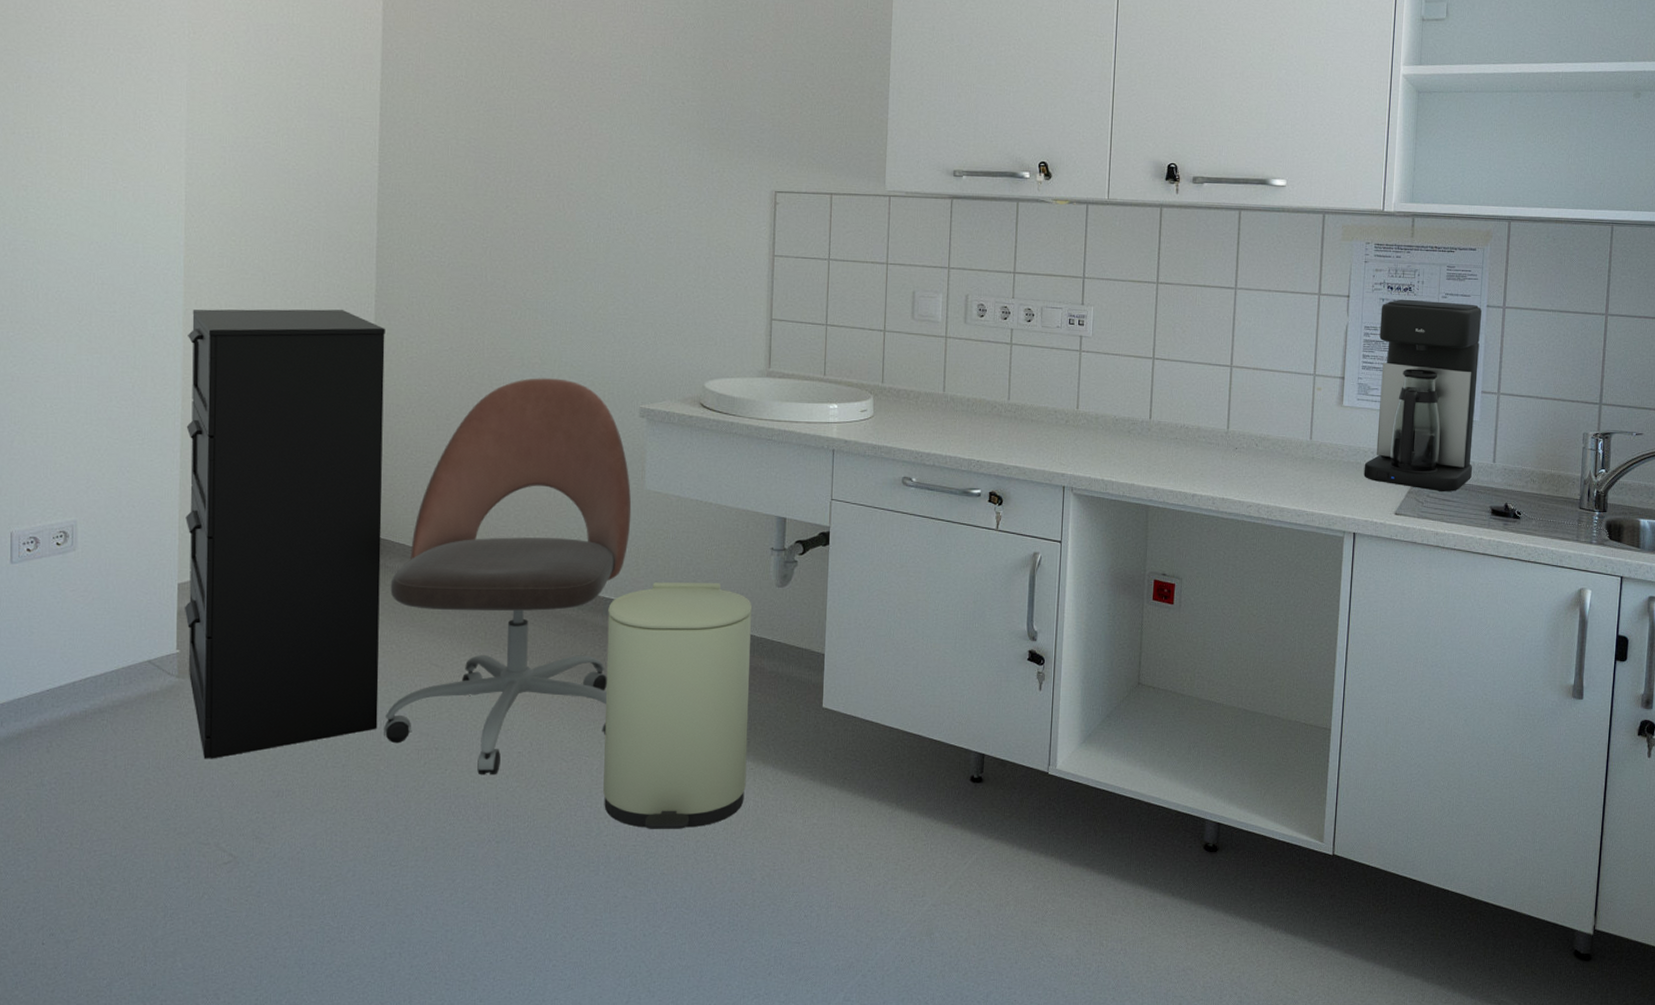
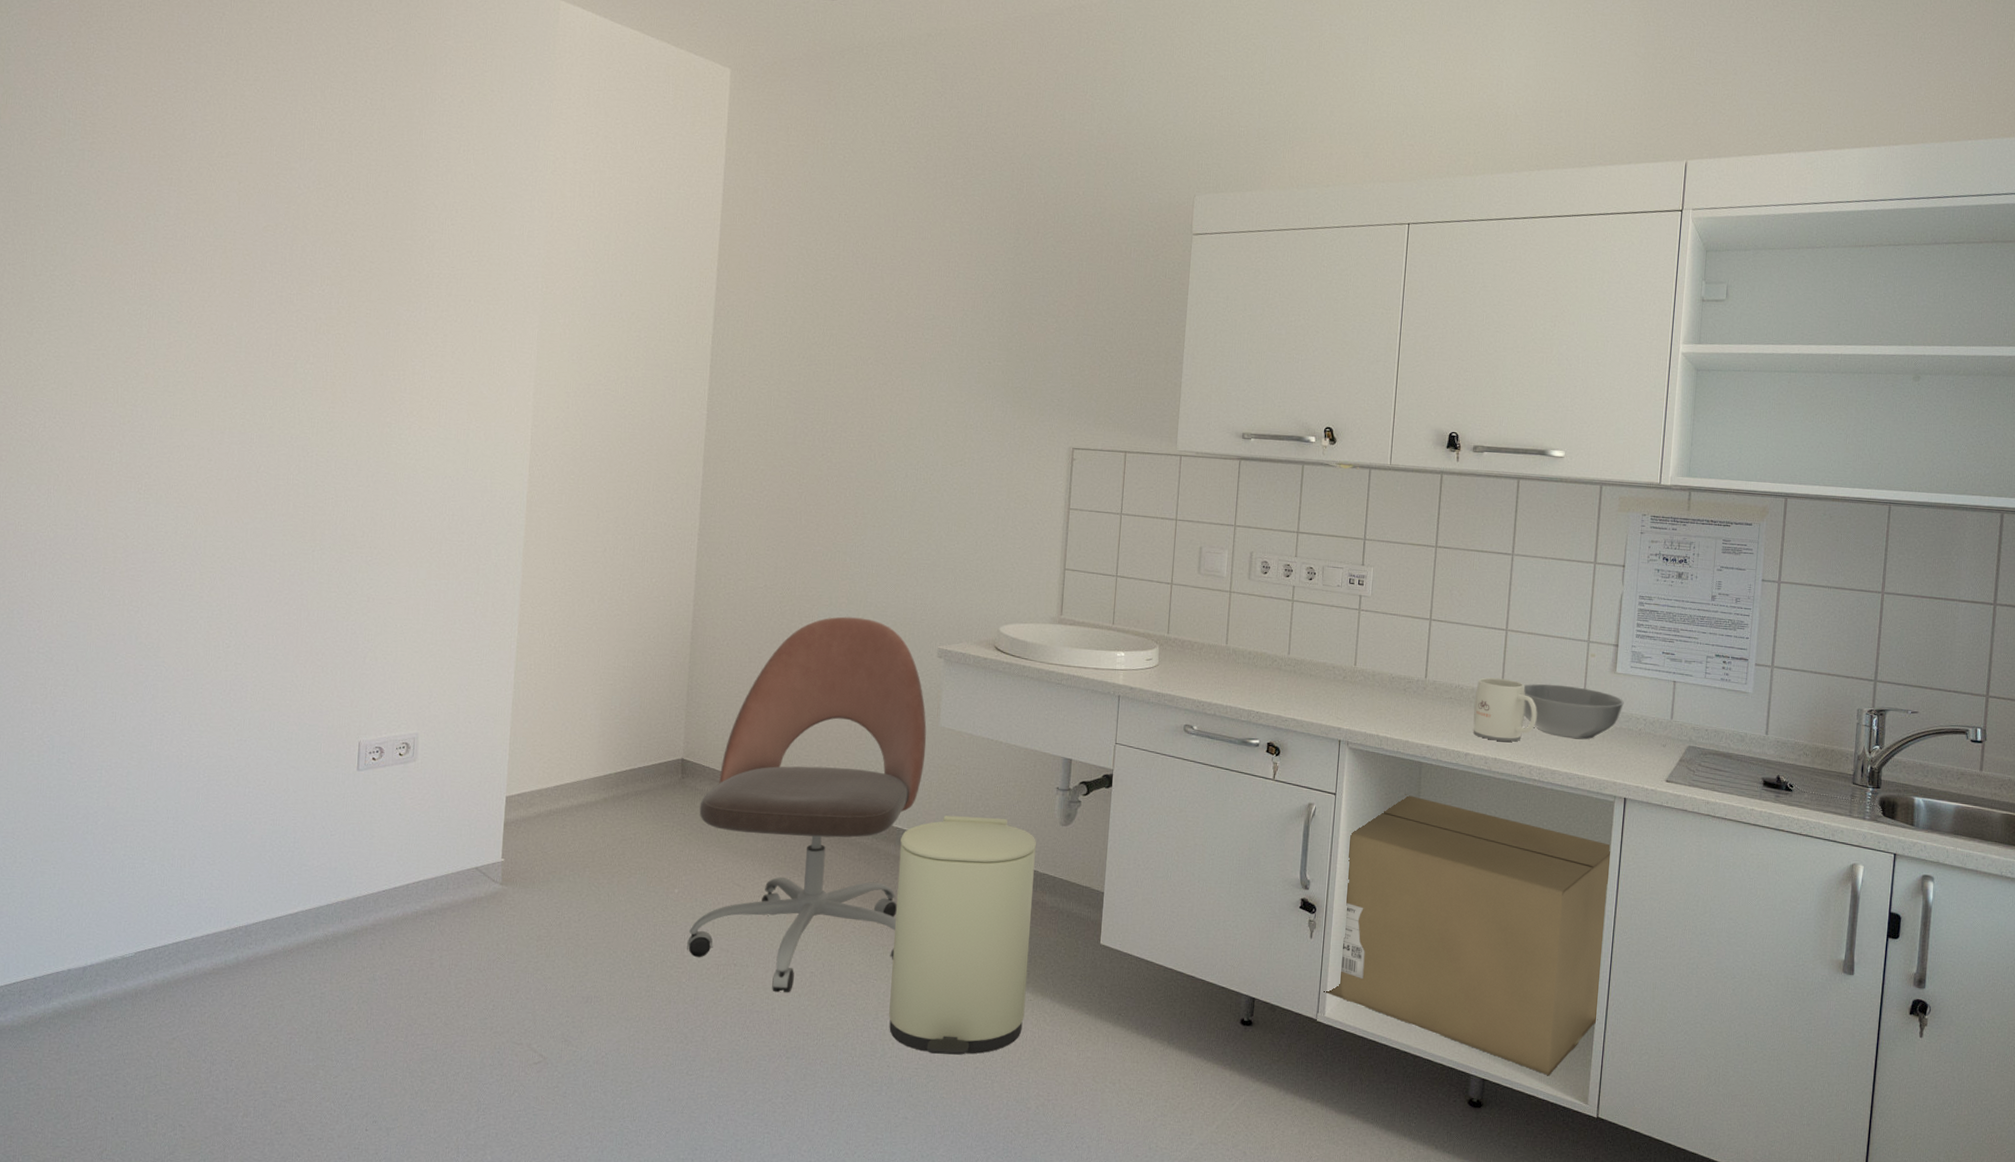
chest of drawers: present [185,309,385,759] -> none [511,541,706,964]
box: none [1055,539,1340,815] -> present [1324,794,1610,1075]
mug: none [1199,415,1264,481] -> present [1473,677,1537,742]
bowl: none [1250,420,1352,475] -> present [1523,683,1625,740]
coffee maker: present [1364,299,1482,492] -> none [1635,570,1757,762]

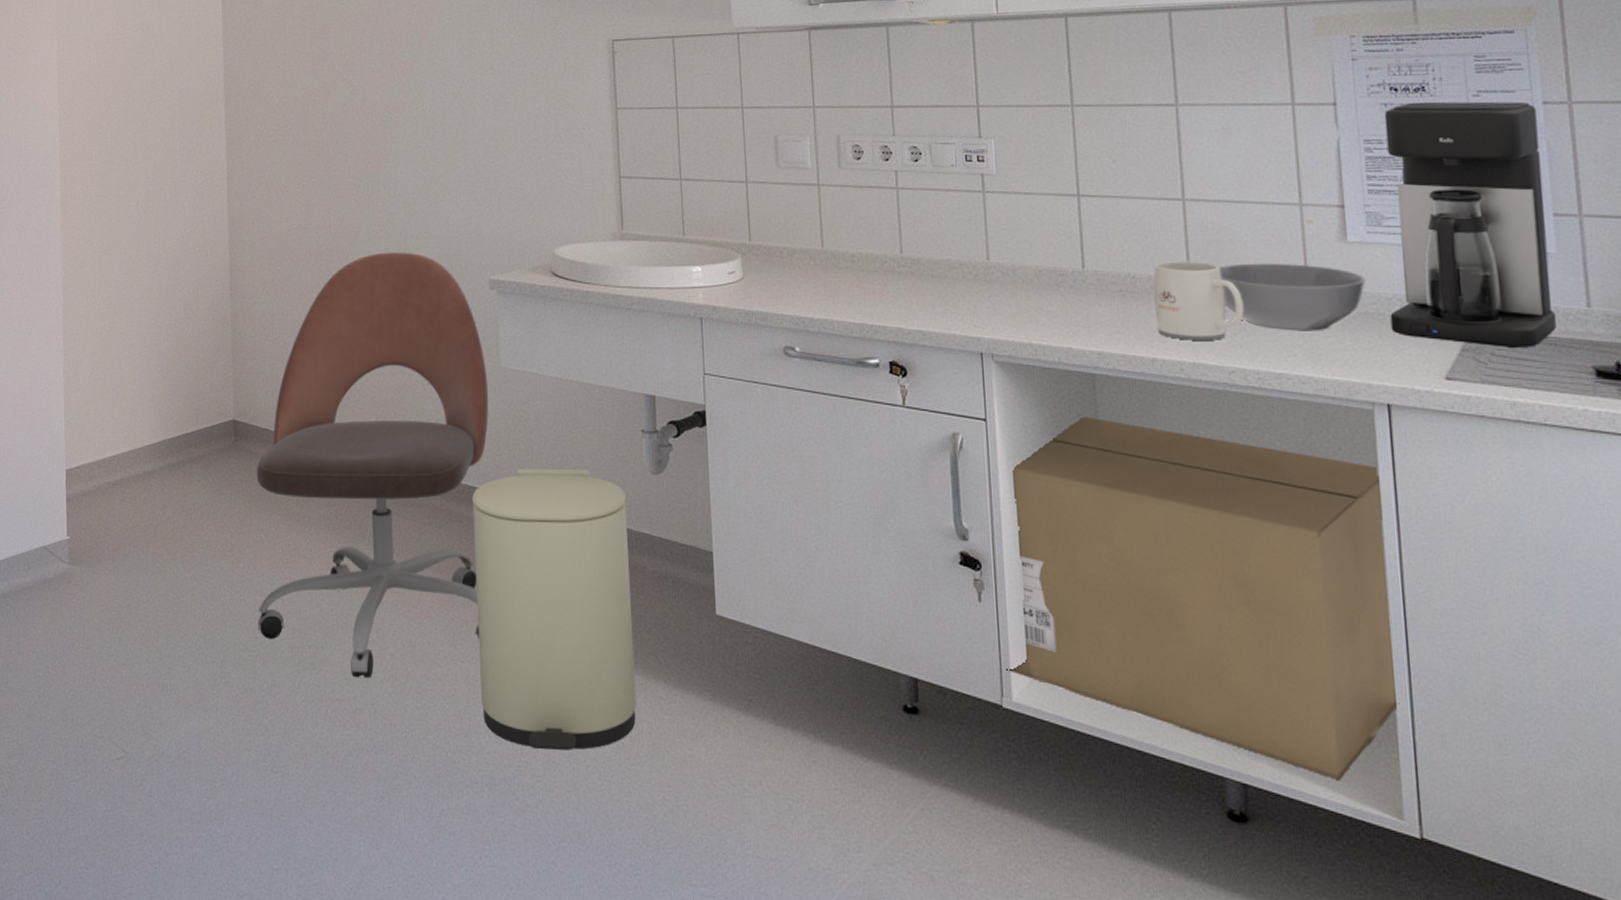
coffee maker: none [1635,570,1757,762] -> present [1384,101,1556,349]

